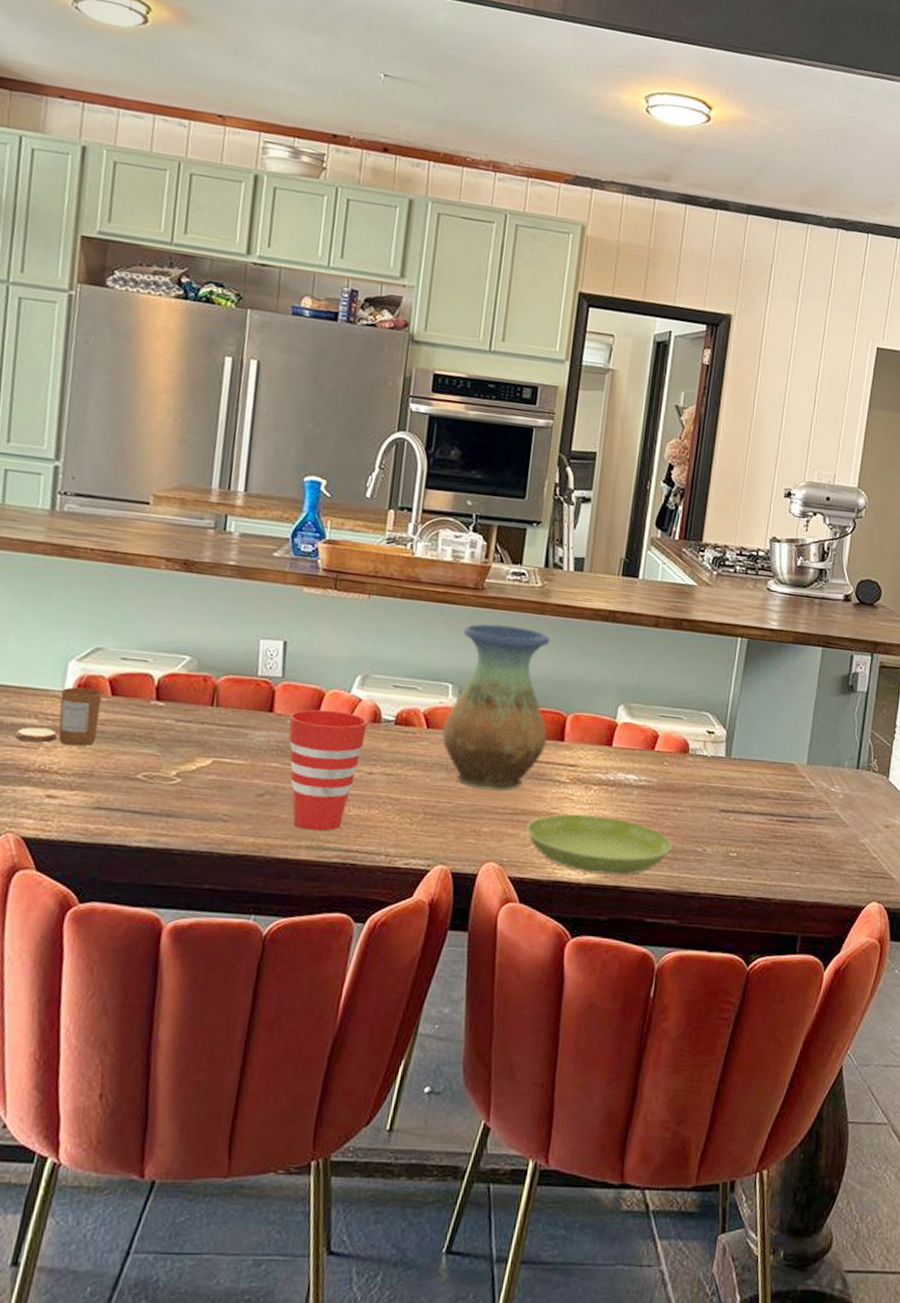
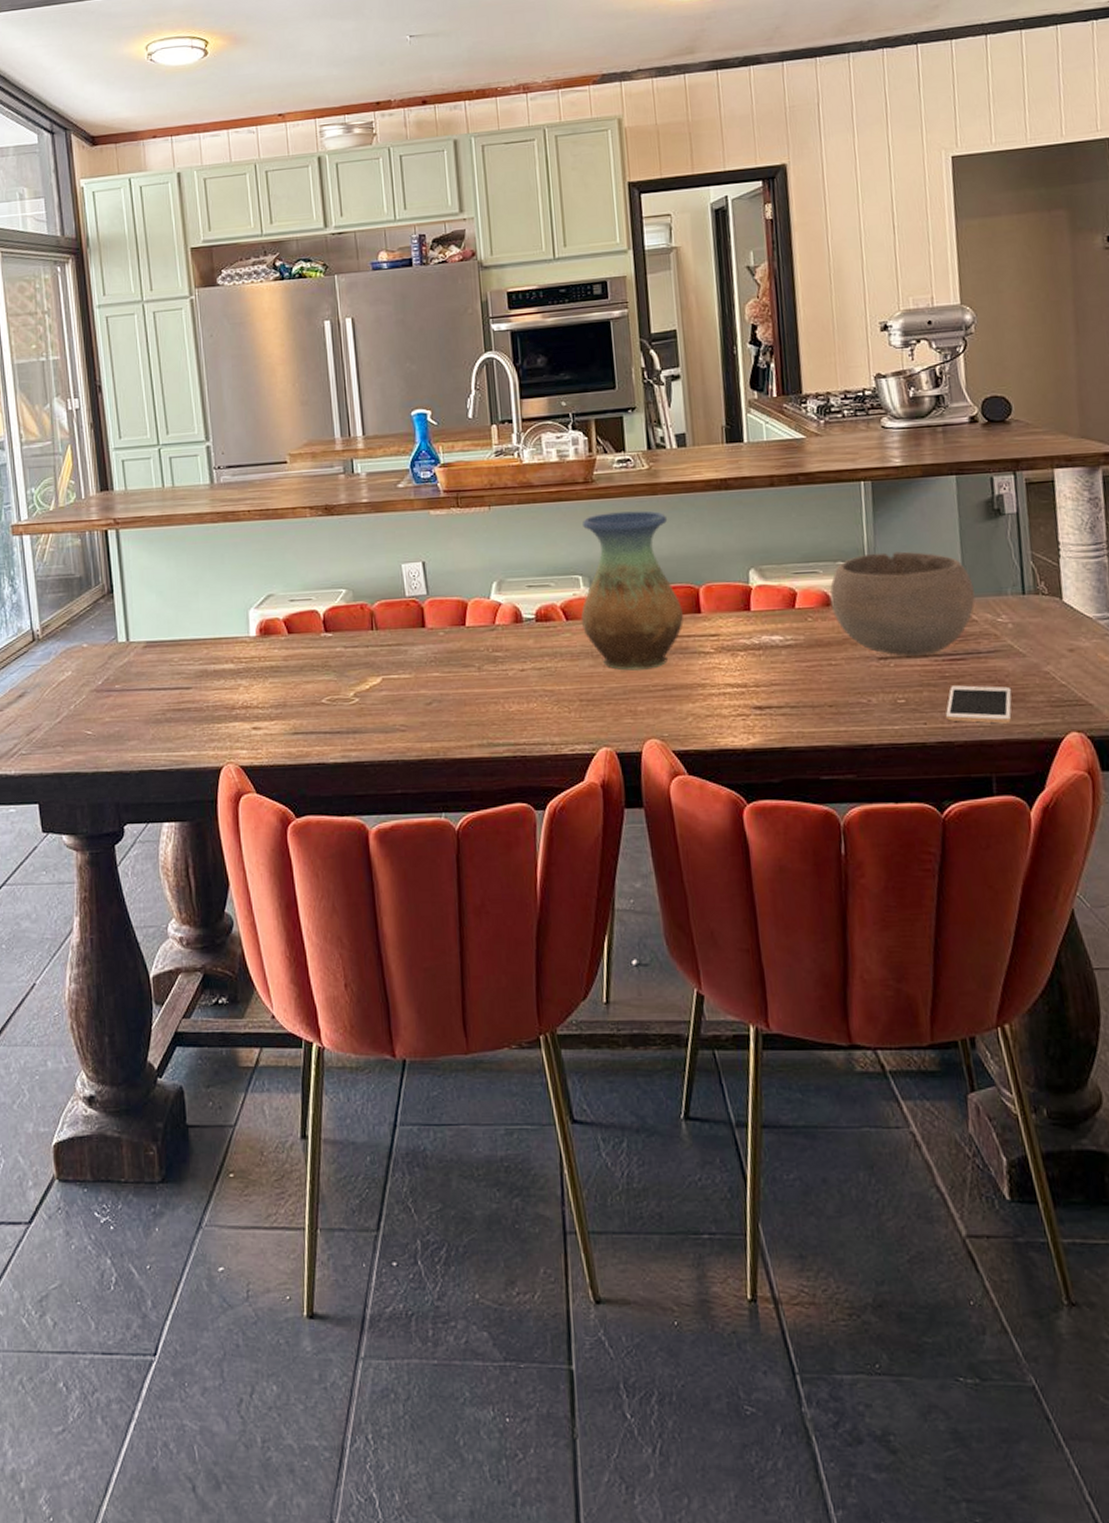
candle: present [15,687,103,747] -> none [219,630,283,684]
cup: present [288,709,368,831] -> none [440,617,511,730]
saucer: present [526,813,672,875] -> none [680,680,834,738]
bowl: none [688,708,817,814] -> present [829,551,975,657]
cell phone: none [770,846,831,887] -> present [946,685,1012,724]

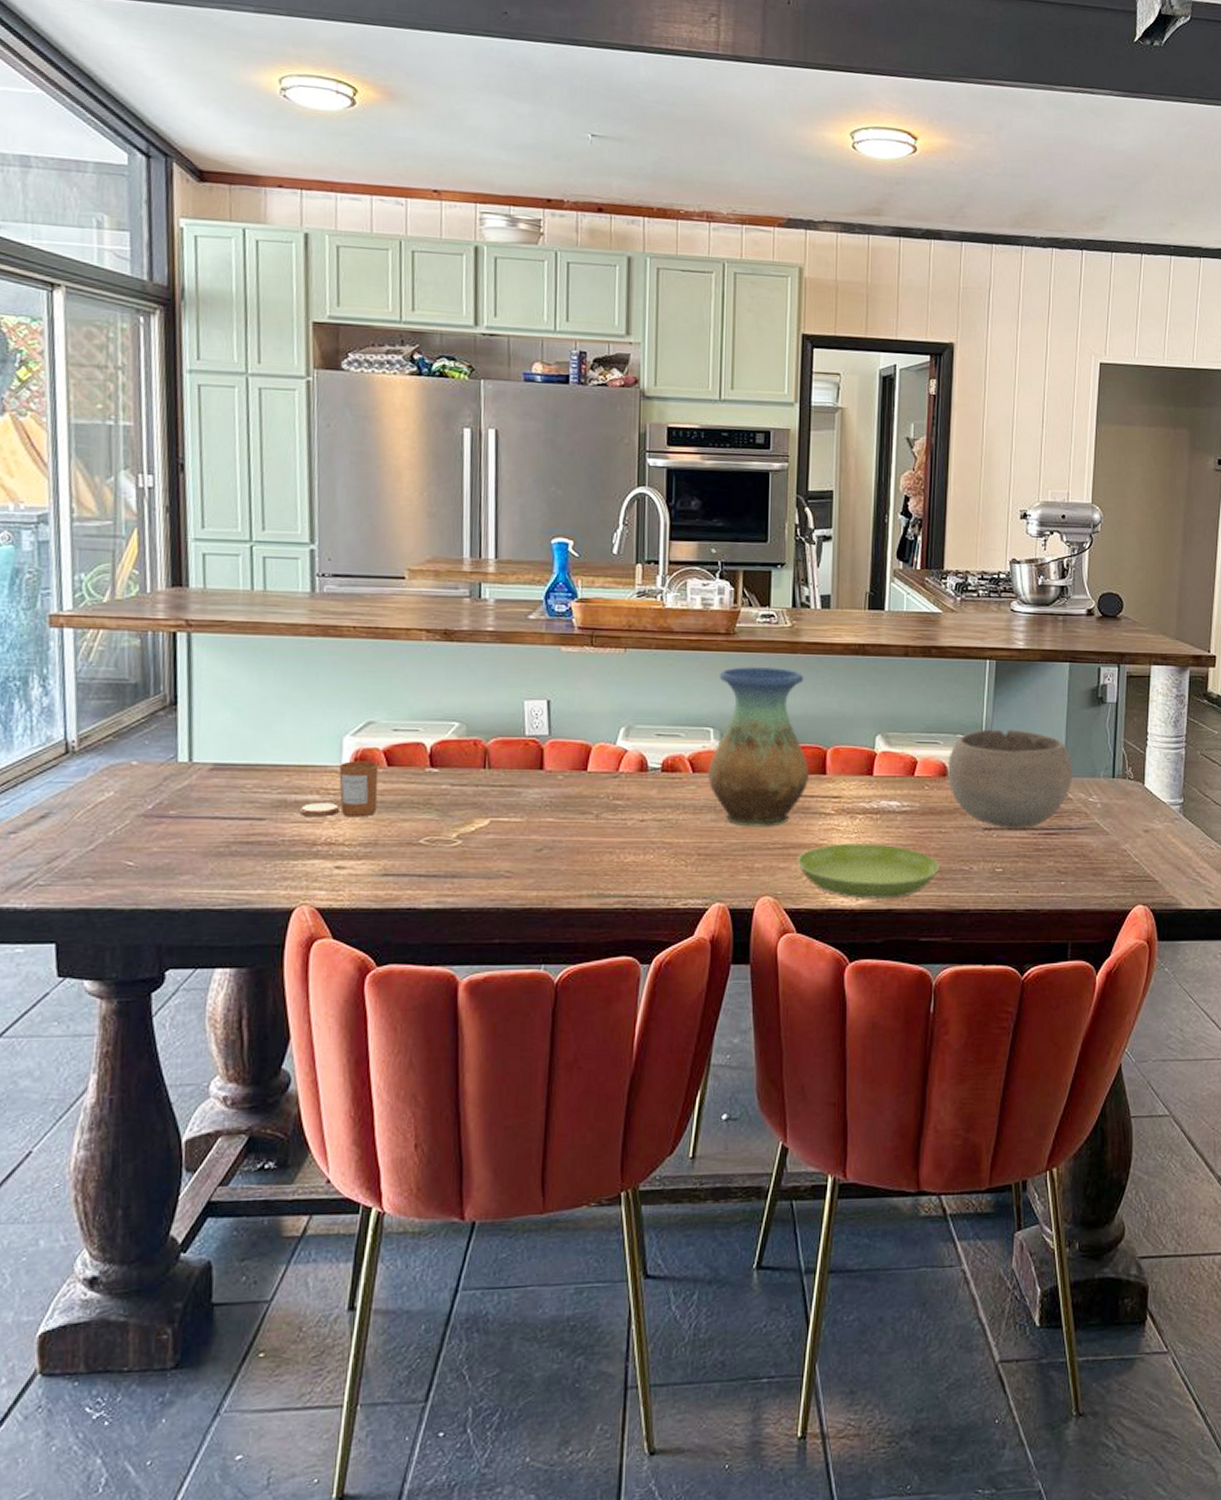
candle: none [219,630,283,684] -> present [300,761,379,817]
saucer: none [680,680,834,738] -> present [797,843,939,899]
cell phone: present [946,685,1012,724] -> none [1036,858,1094,895]

